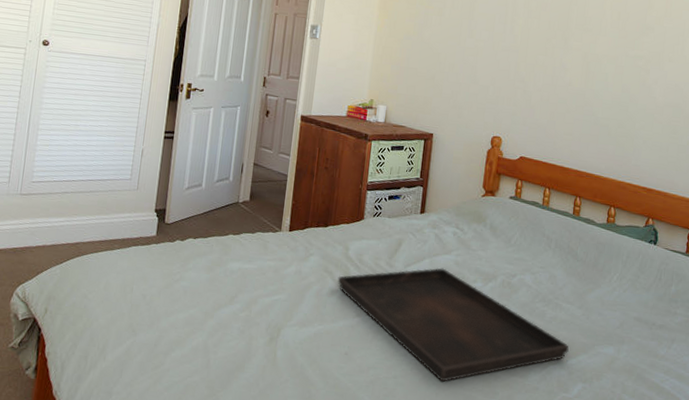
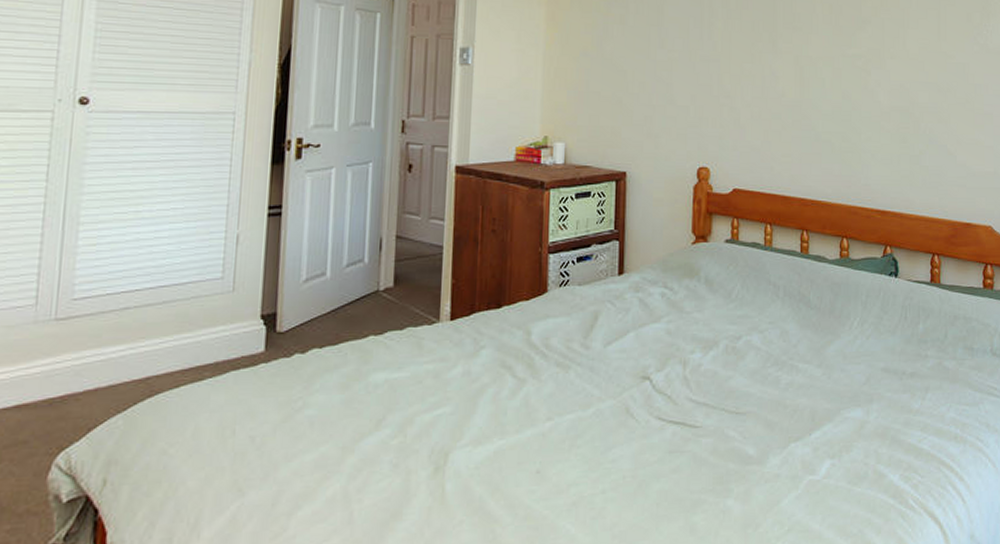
serving tray: present [337,267,569,382] -> none [519,341,811,487]

